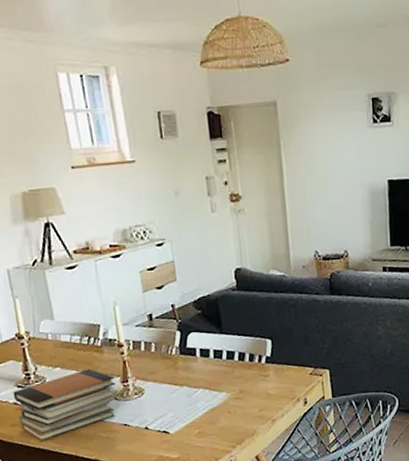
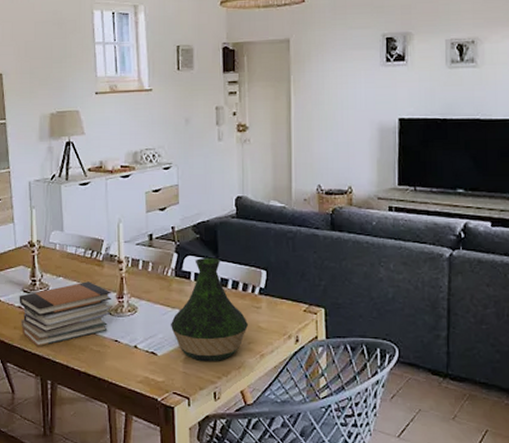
vase: none [180,331,259,434] -> present [171,257,249,362]

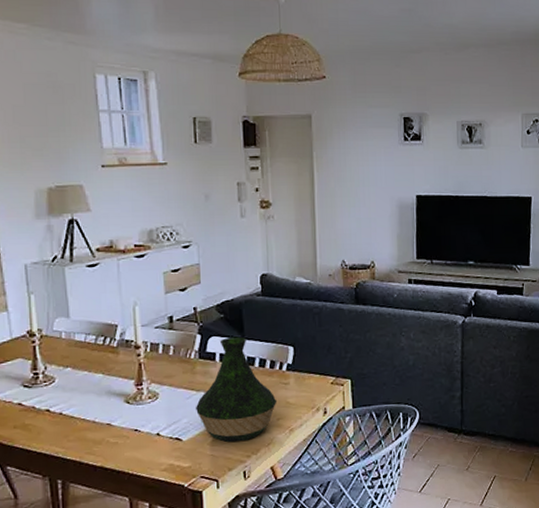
book stack: present [19,281,111,347] -> none [18,370,129,446]

